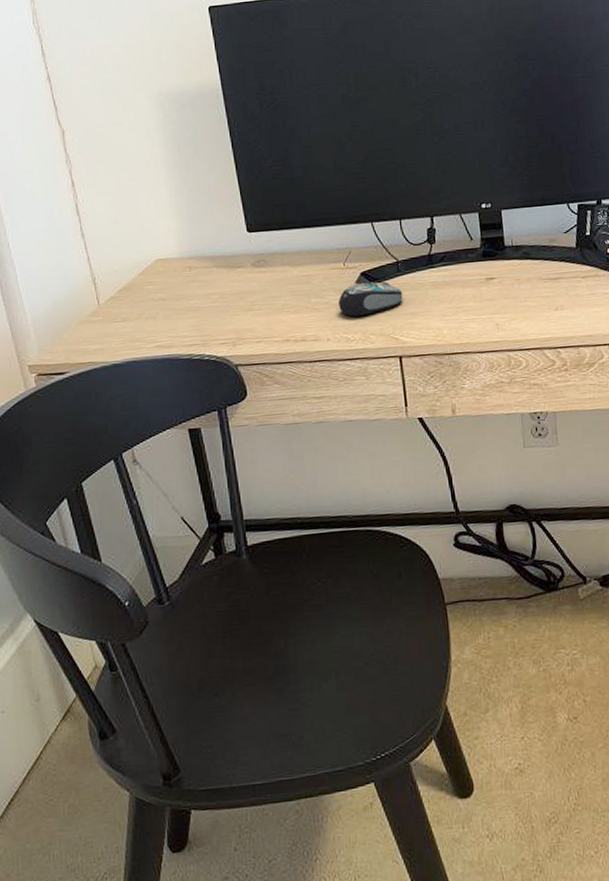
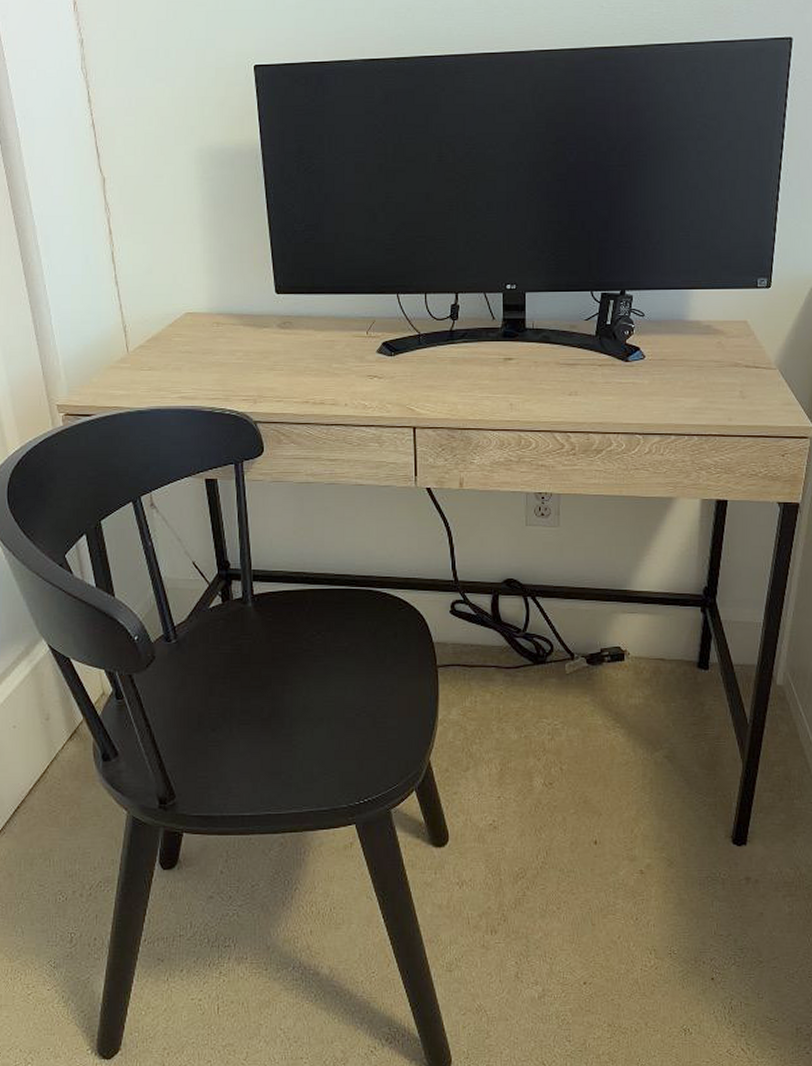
computer mouse: present [338,281,403,316] -> none [359,352,422,384]

